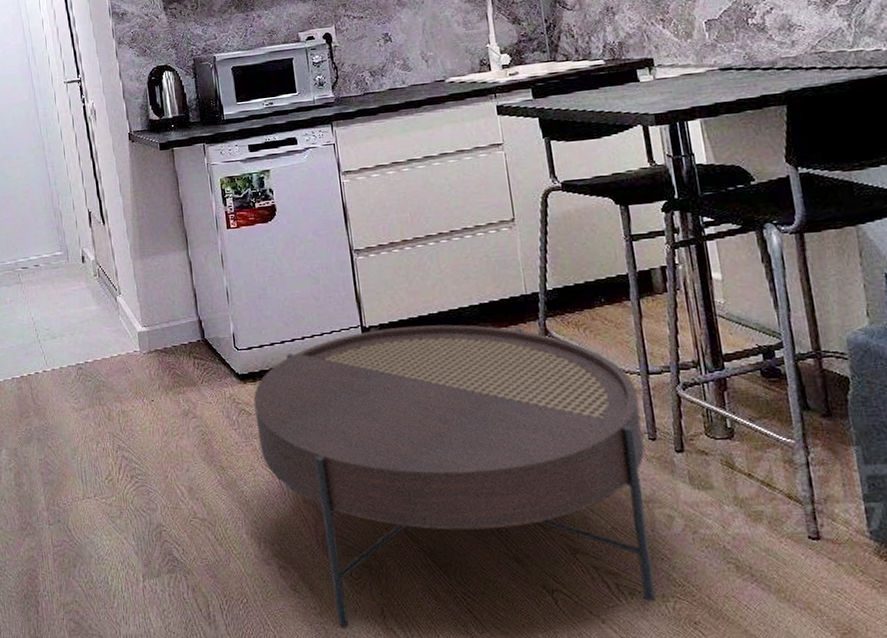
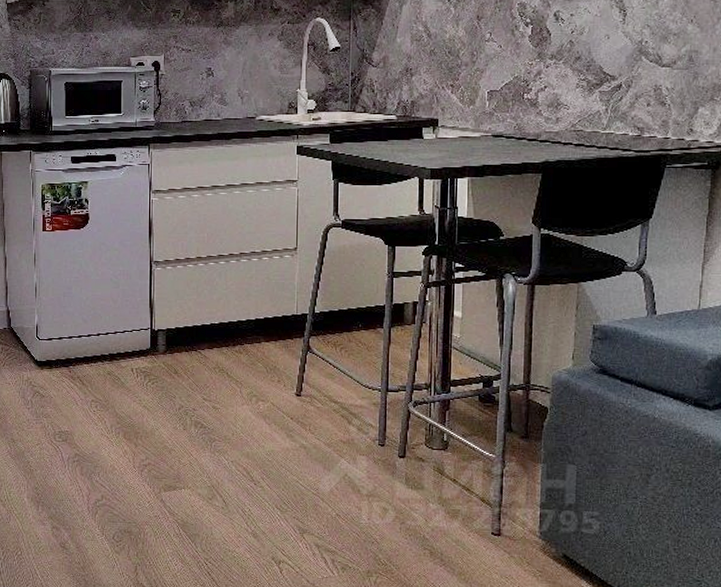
coffee table: present [253,324,656,627] -> none [48,333,375,580]

